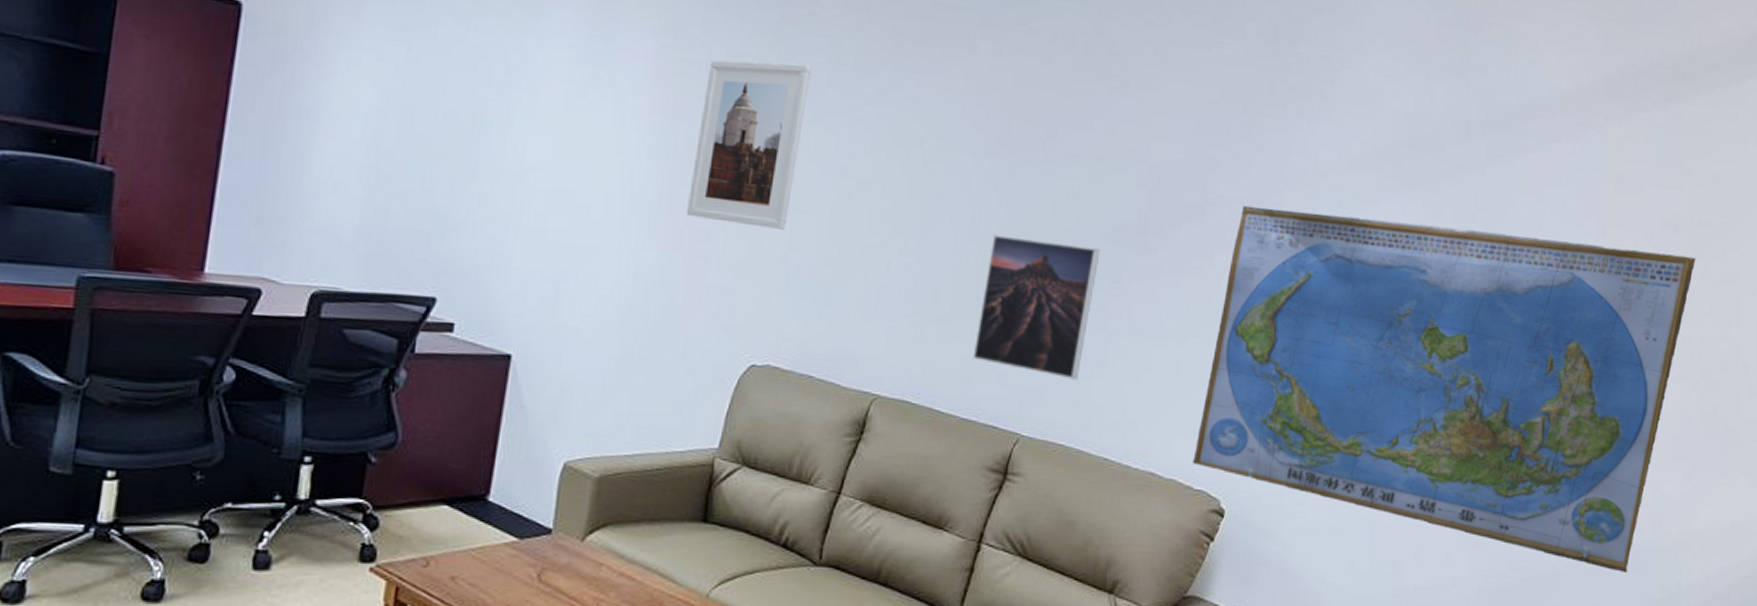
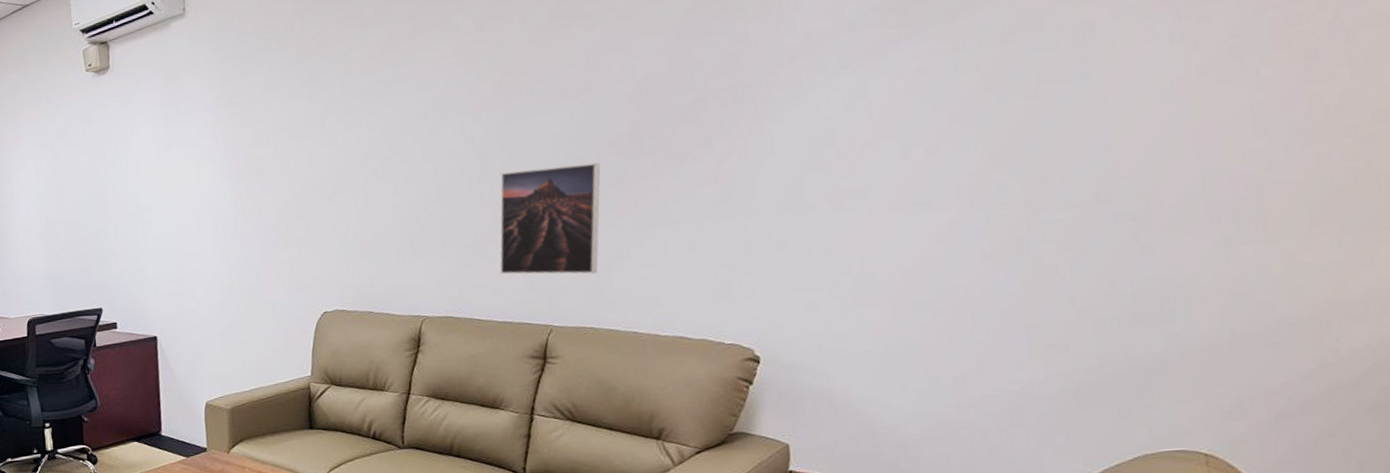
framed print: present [686,59,812,230] -> none [251,80,331,216]
world map: present [1193,205,1696,572] -> none [720,9,1320,350]

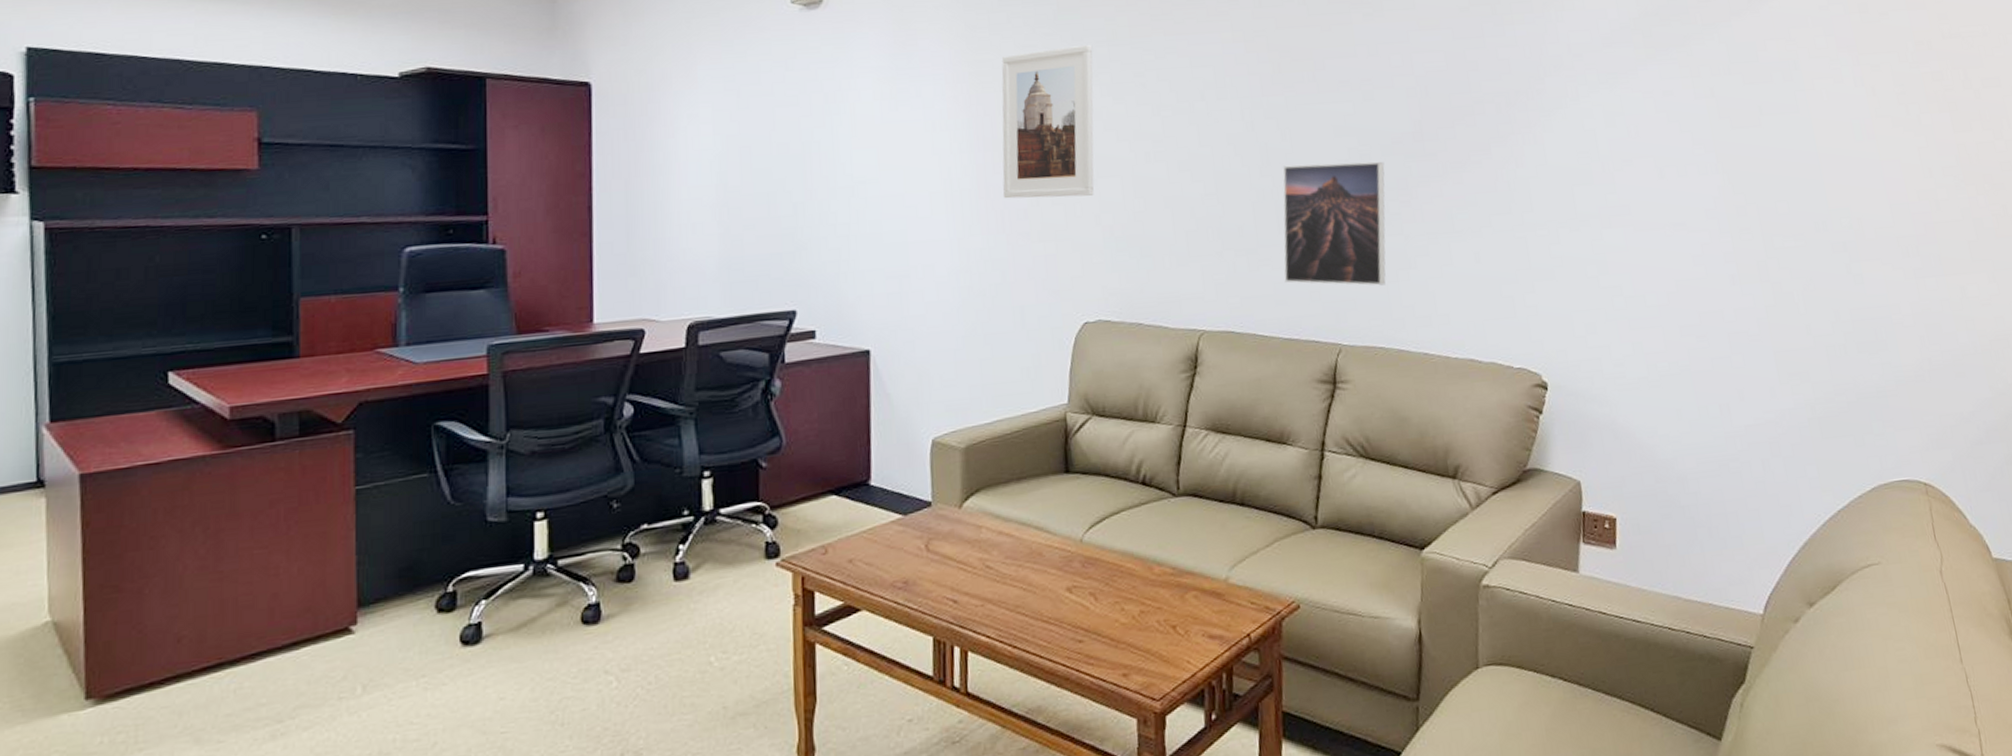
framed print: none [251,80,331,216] -> present [1001,44,1094,199]

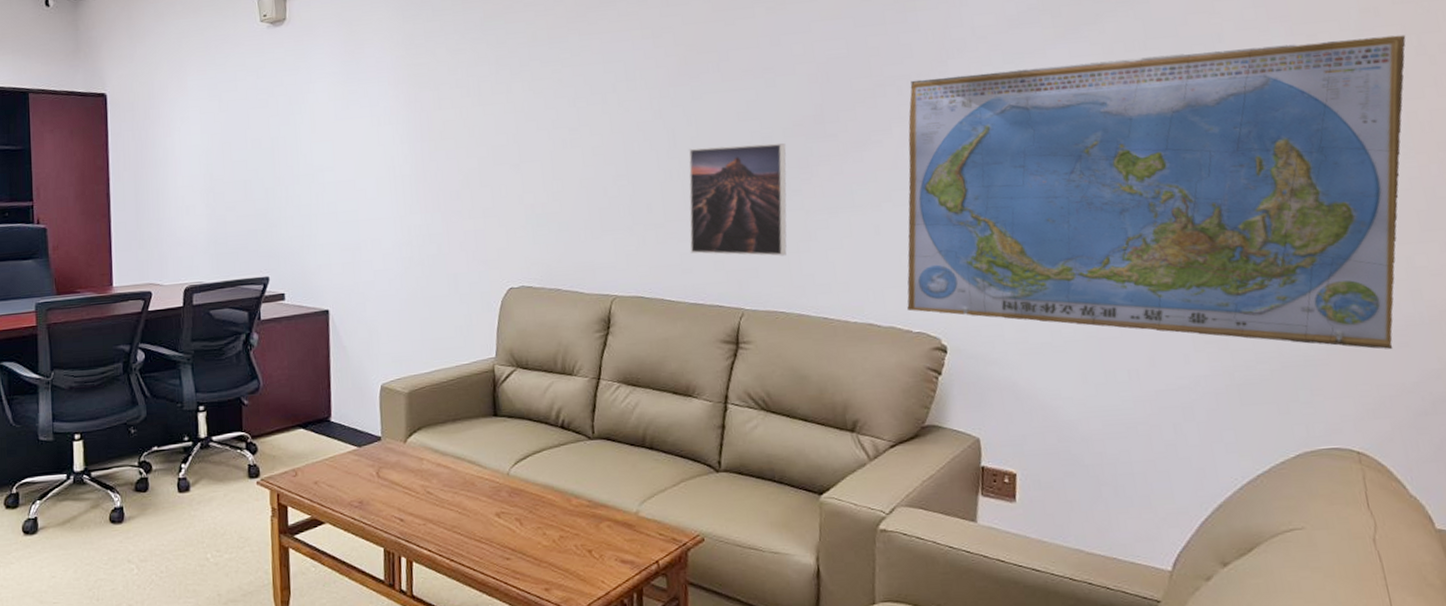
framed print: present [1001,44,1094,199] -> none [436,46,517,182]
world map: none [1507,68,1955,379] -> present [907,34,1406,349]

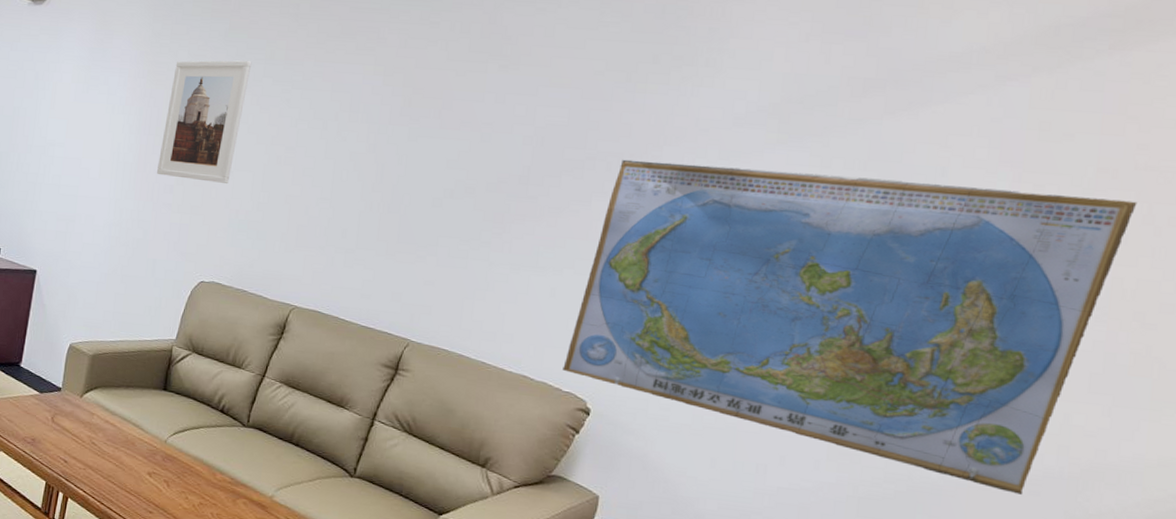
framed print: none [436,46,517,182] -> present [156,60,252,184]
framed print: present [688,142,787,256] -> none [372,185,486,300]

